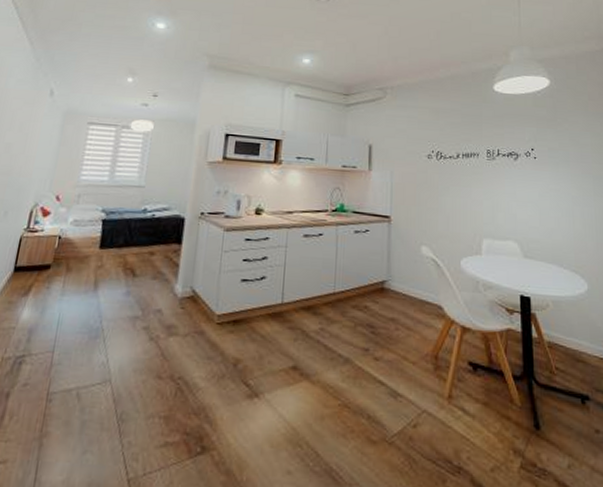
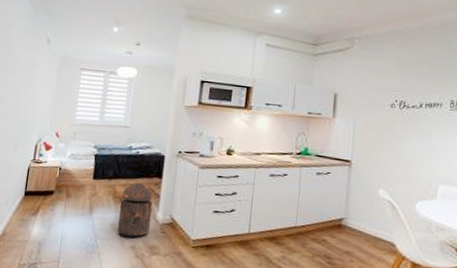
trash can: none [128,250,171,317] -> present [118,182,153,238]

